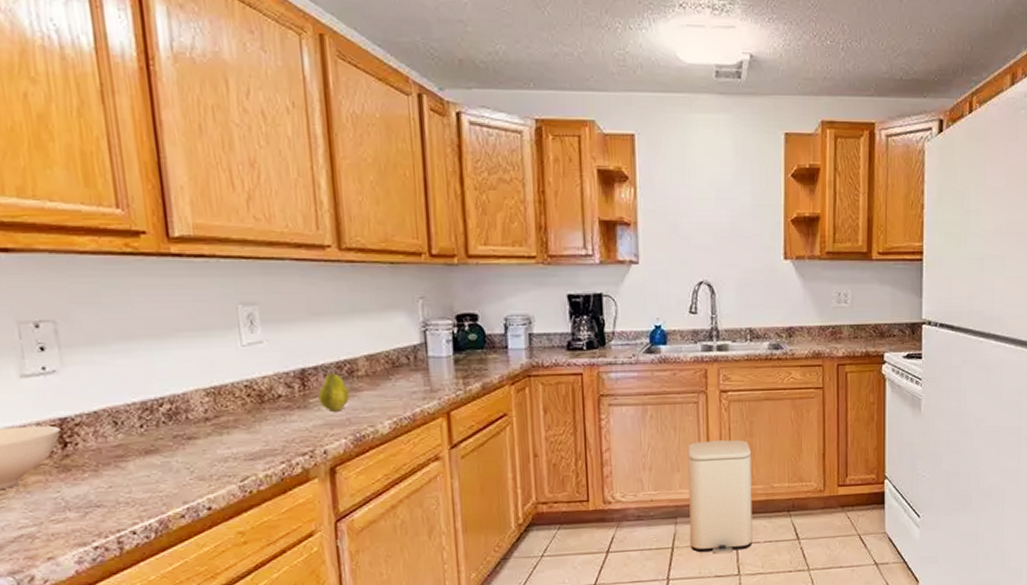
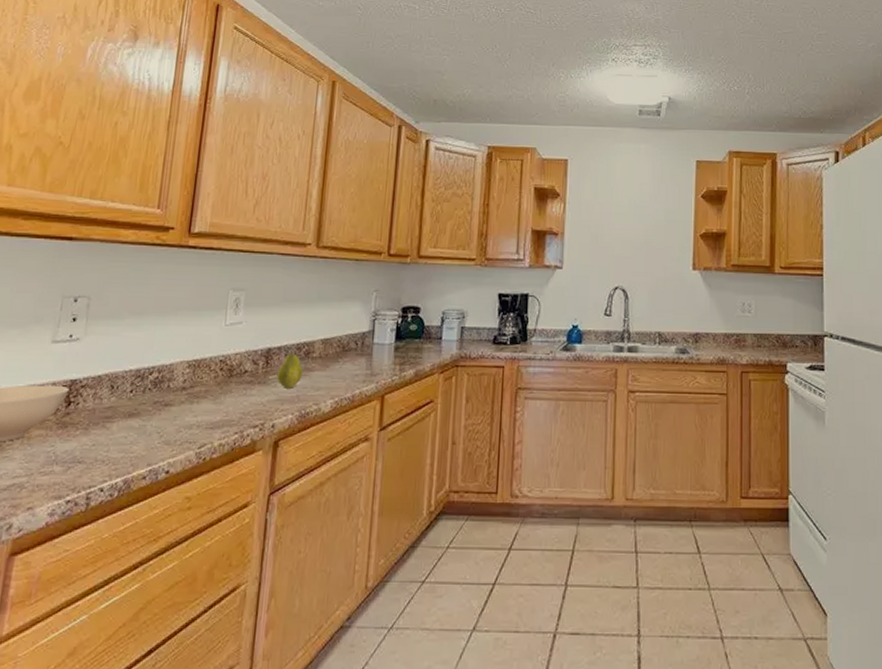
pedal bin: present [688,439,753,555] -> none [591,439,655,562]

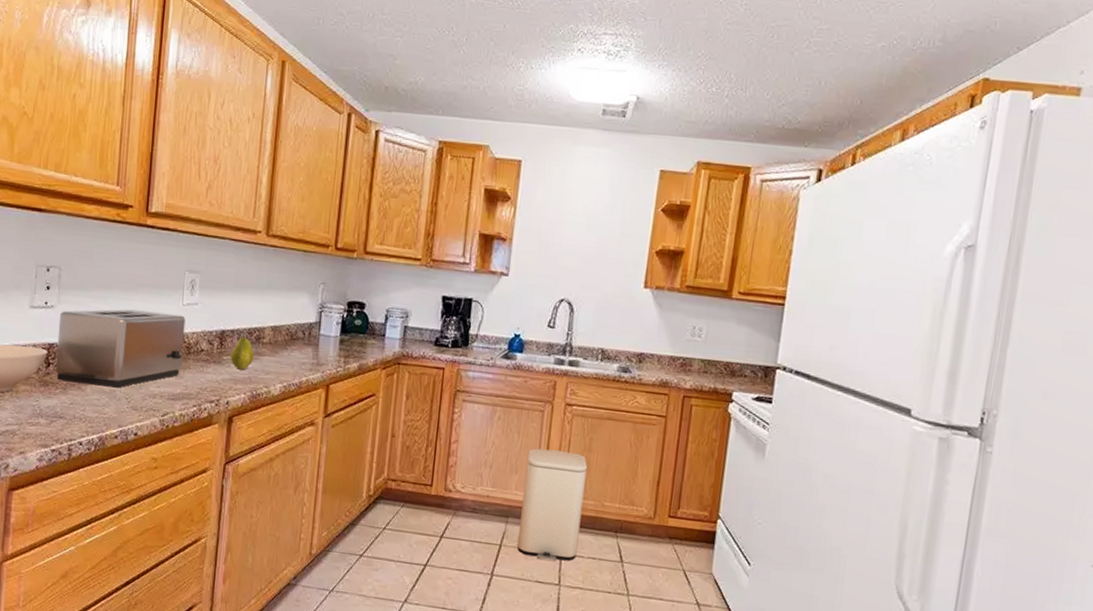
toaster: none [76,335,228,422] -> present [55,309,186,388]
pedal bin: none [591,439,655,562] -> present [517,448,587,562]

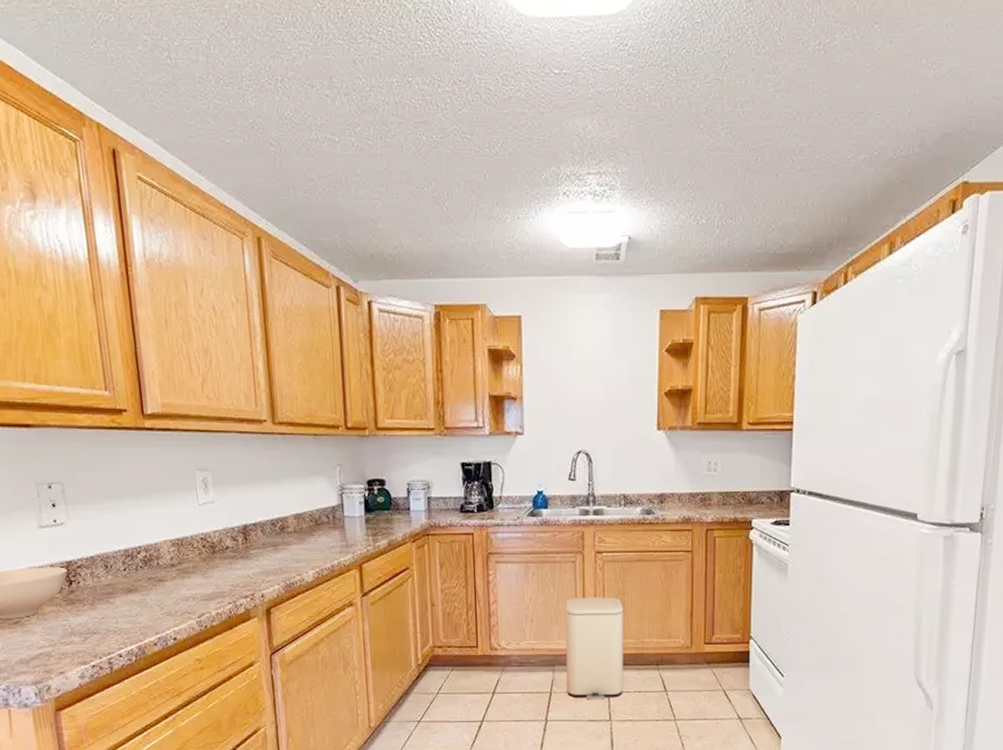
toaster: present [55,309,186,388] -> none [71,515,209,597]
fruit: present [230,335,255,371] -> none [257,527,282,563]

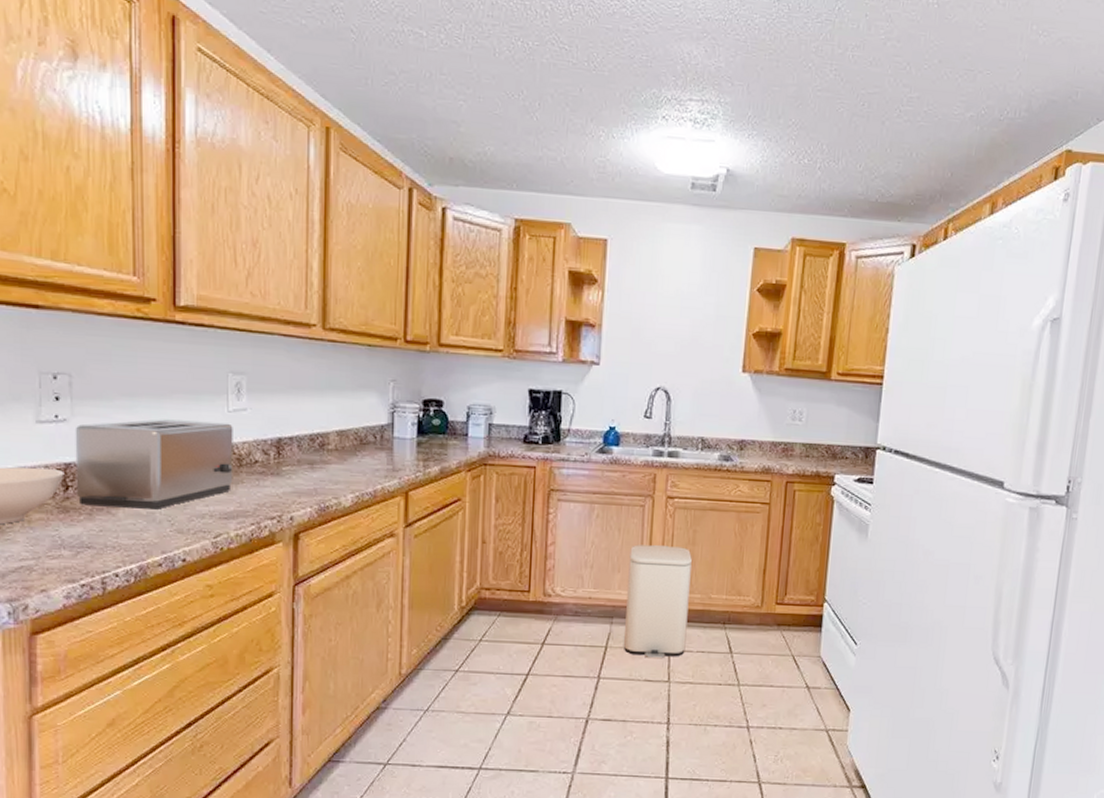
toaster: none [71,515,209,597] -> present [75,419,233,509]

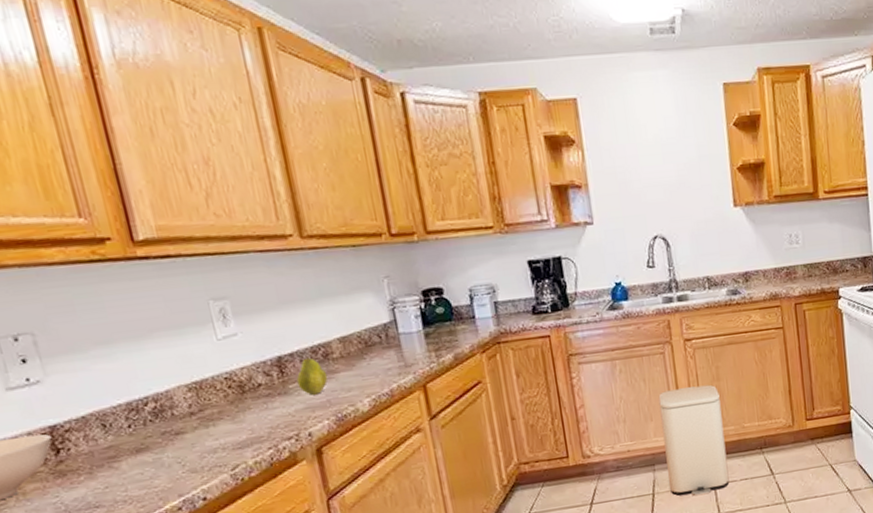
toaster: present [75,419,233,509] -> none [51,351,240,466]
fruit: none [290,443,320,482] -> present [296,356,328,396]

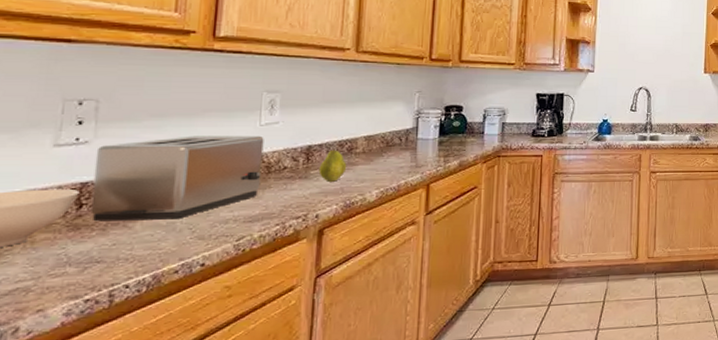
toaster: none [51,351,240,466] -> present [90,135,264,222]
pedal bin: present [658,384,729,497] -> none [619,210,672,308]

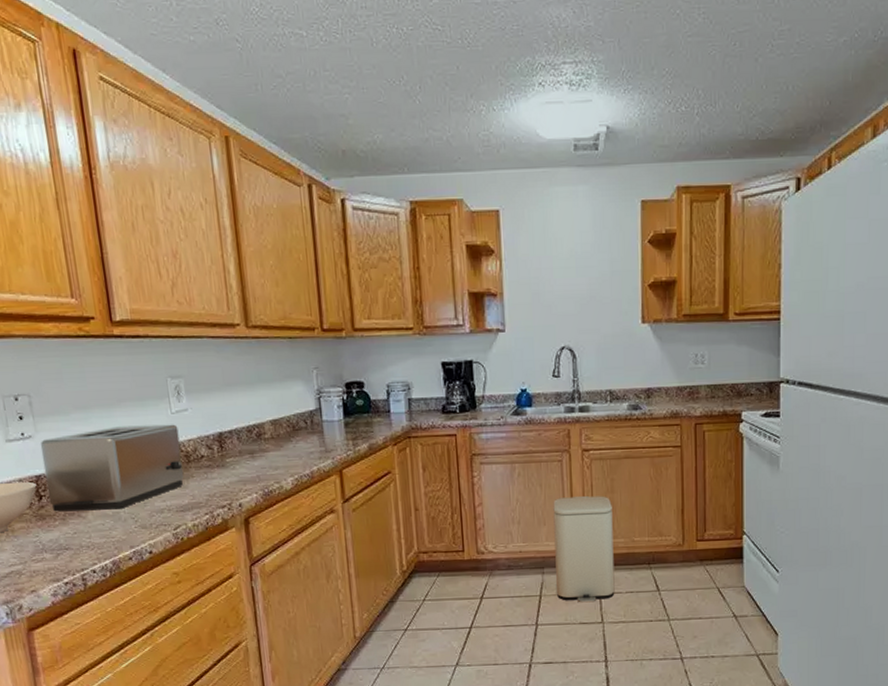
fruit: present [318,148,347,183] -> none [233,434,259,471]
pedal bin: none [619,210,672,308] -> present [553,495,615,603]

